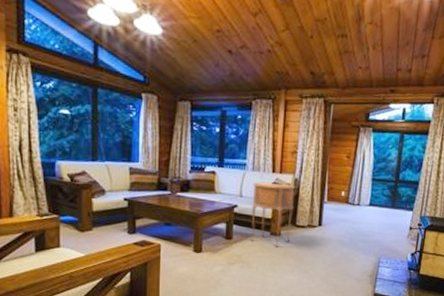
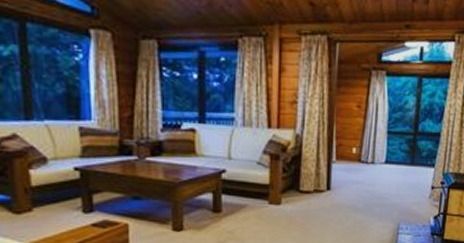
side table: present [251,182,296,247] -> none [244,140,298,219]

